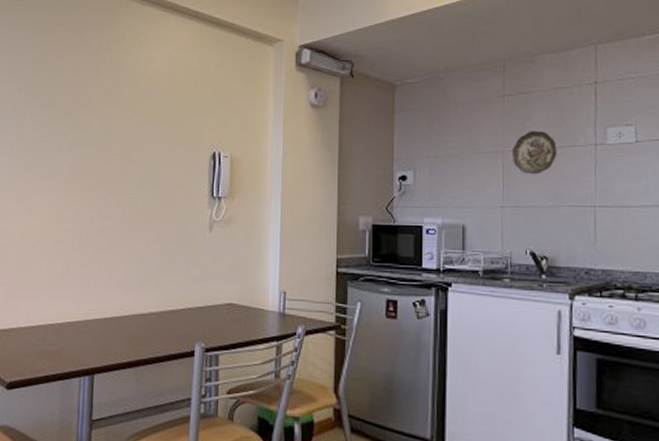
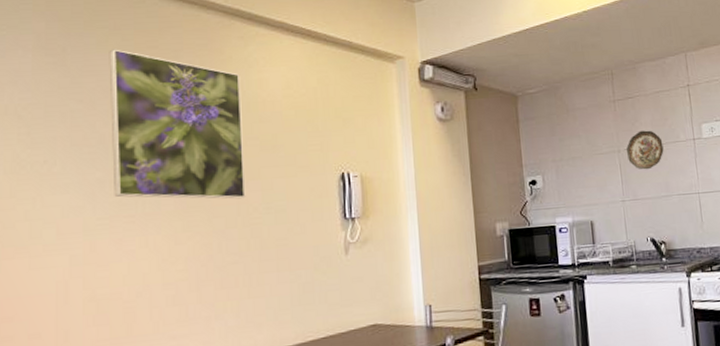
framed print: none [20,25,132,169] -> present [109,49,246,199]

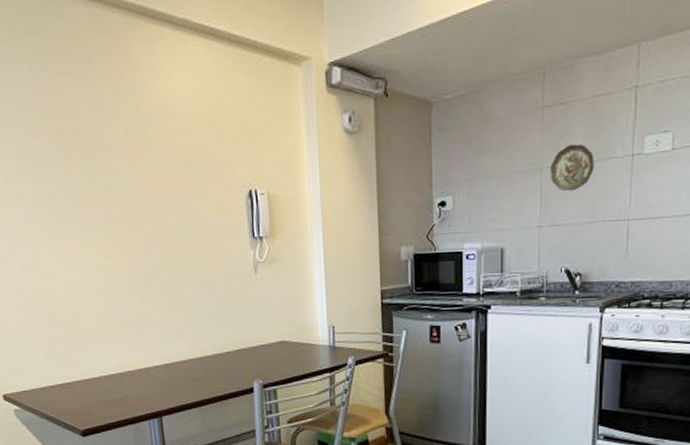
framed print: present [109,49,246,199] -> none [27,56,163,215]

